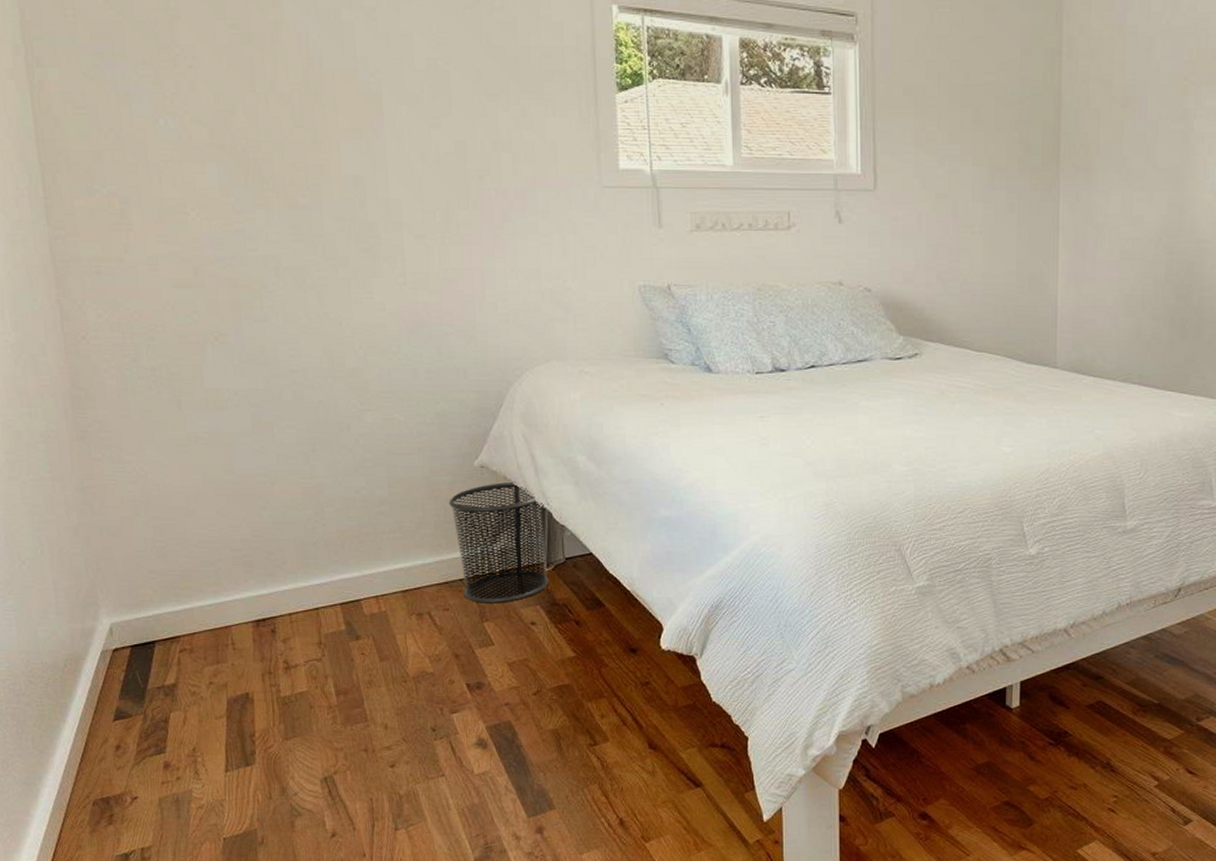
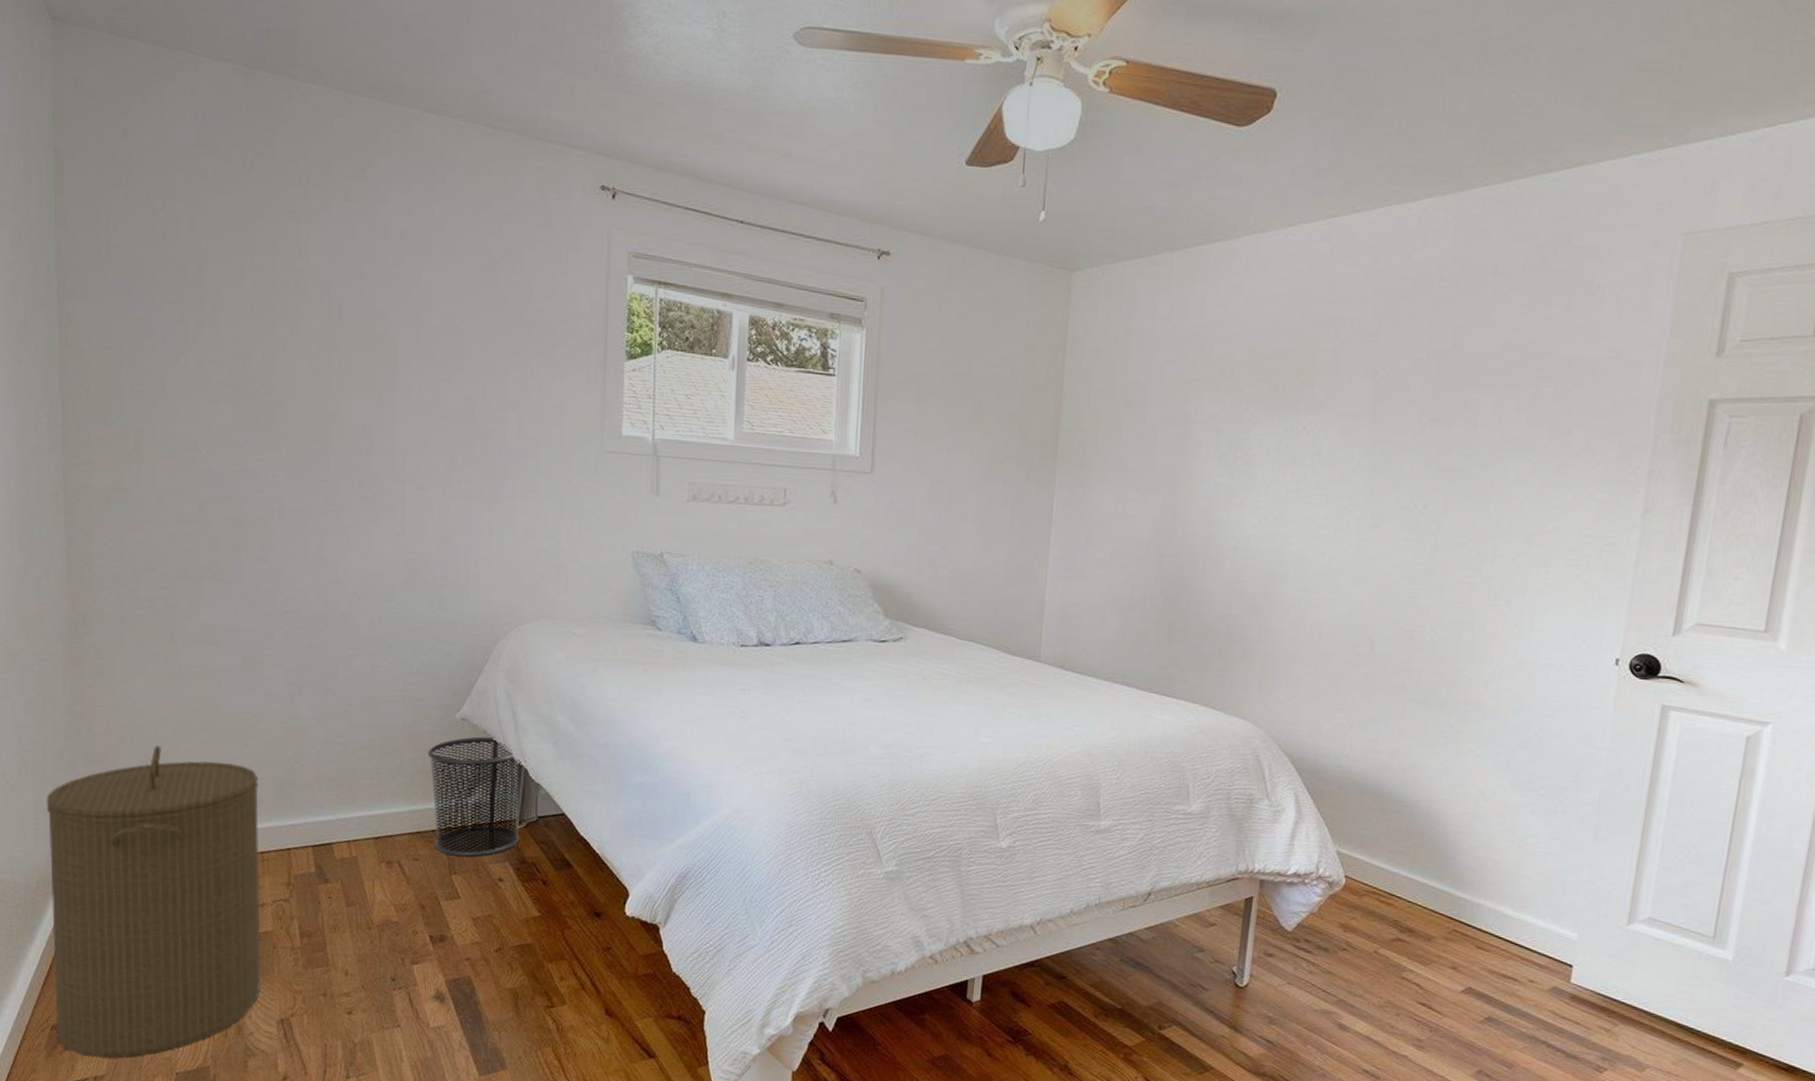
laundry hamper: none [65,515,301,828] -> present [46,746,261,1058]

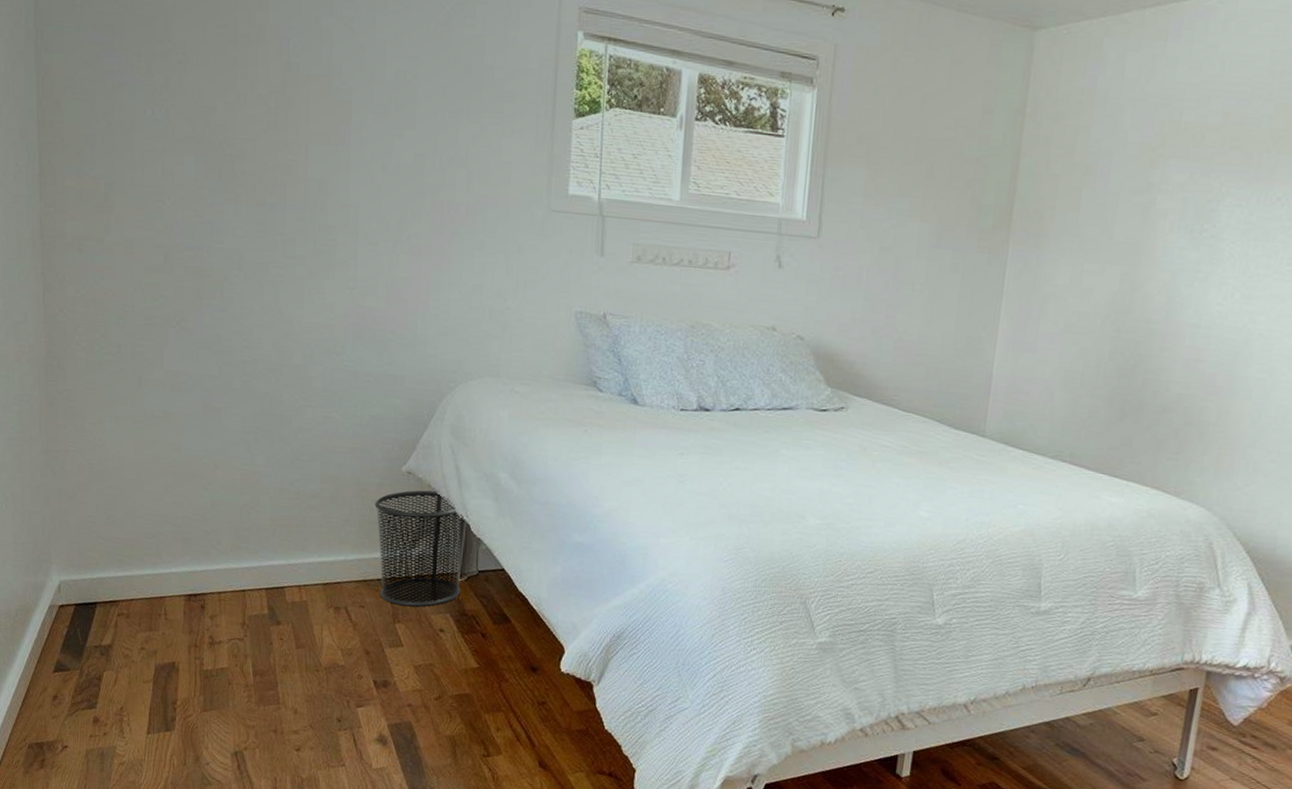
laundry hamper: present [46,746,261,1058] -> none [24,486,217,778]

